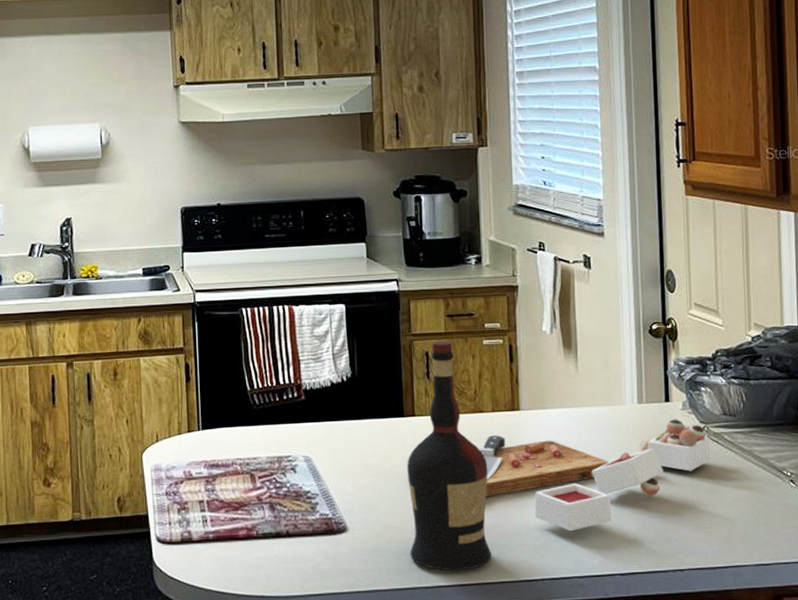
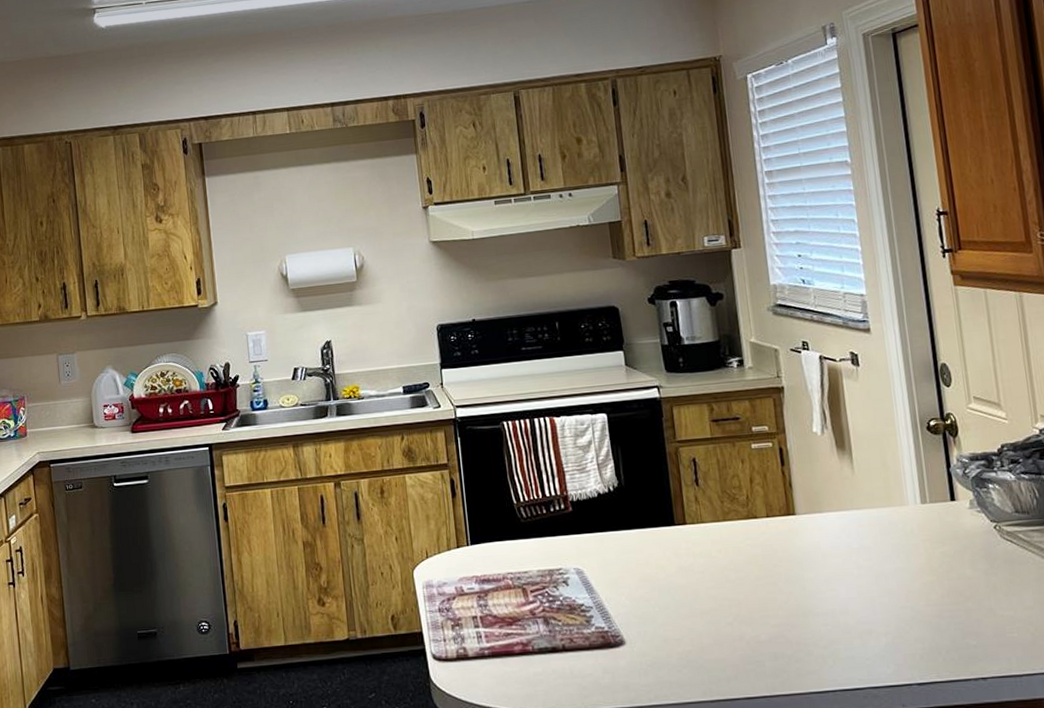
liquor: present [407,340,492,571] -> none [681,446,778,684]
cutting board: present [480,419,711,532] -> none [757,518,1006,640]

